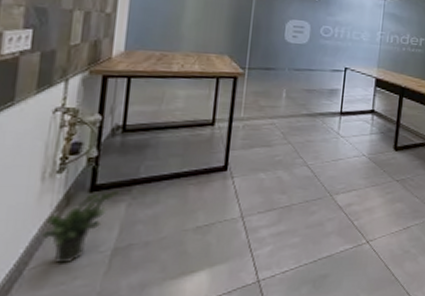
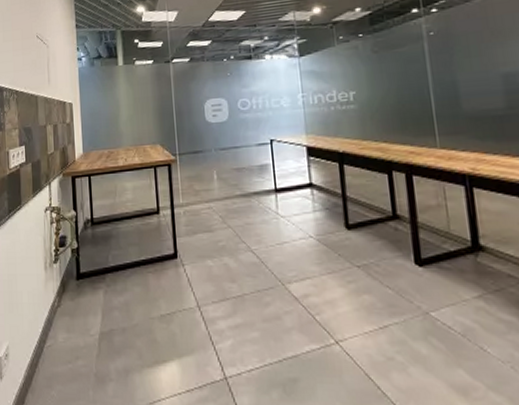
potted plant: present [41,190,121,264] -> none [51,278,98,345]

